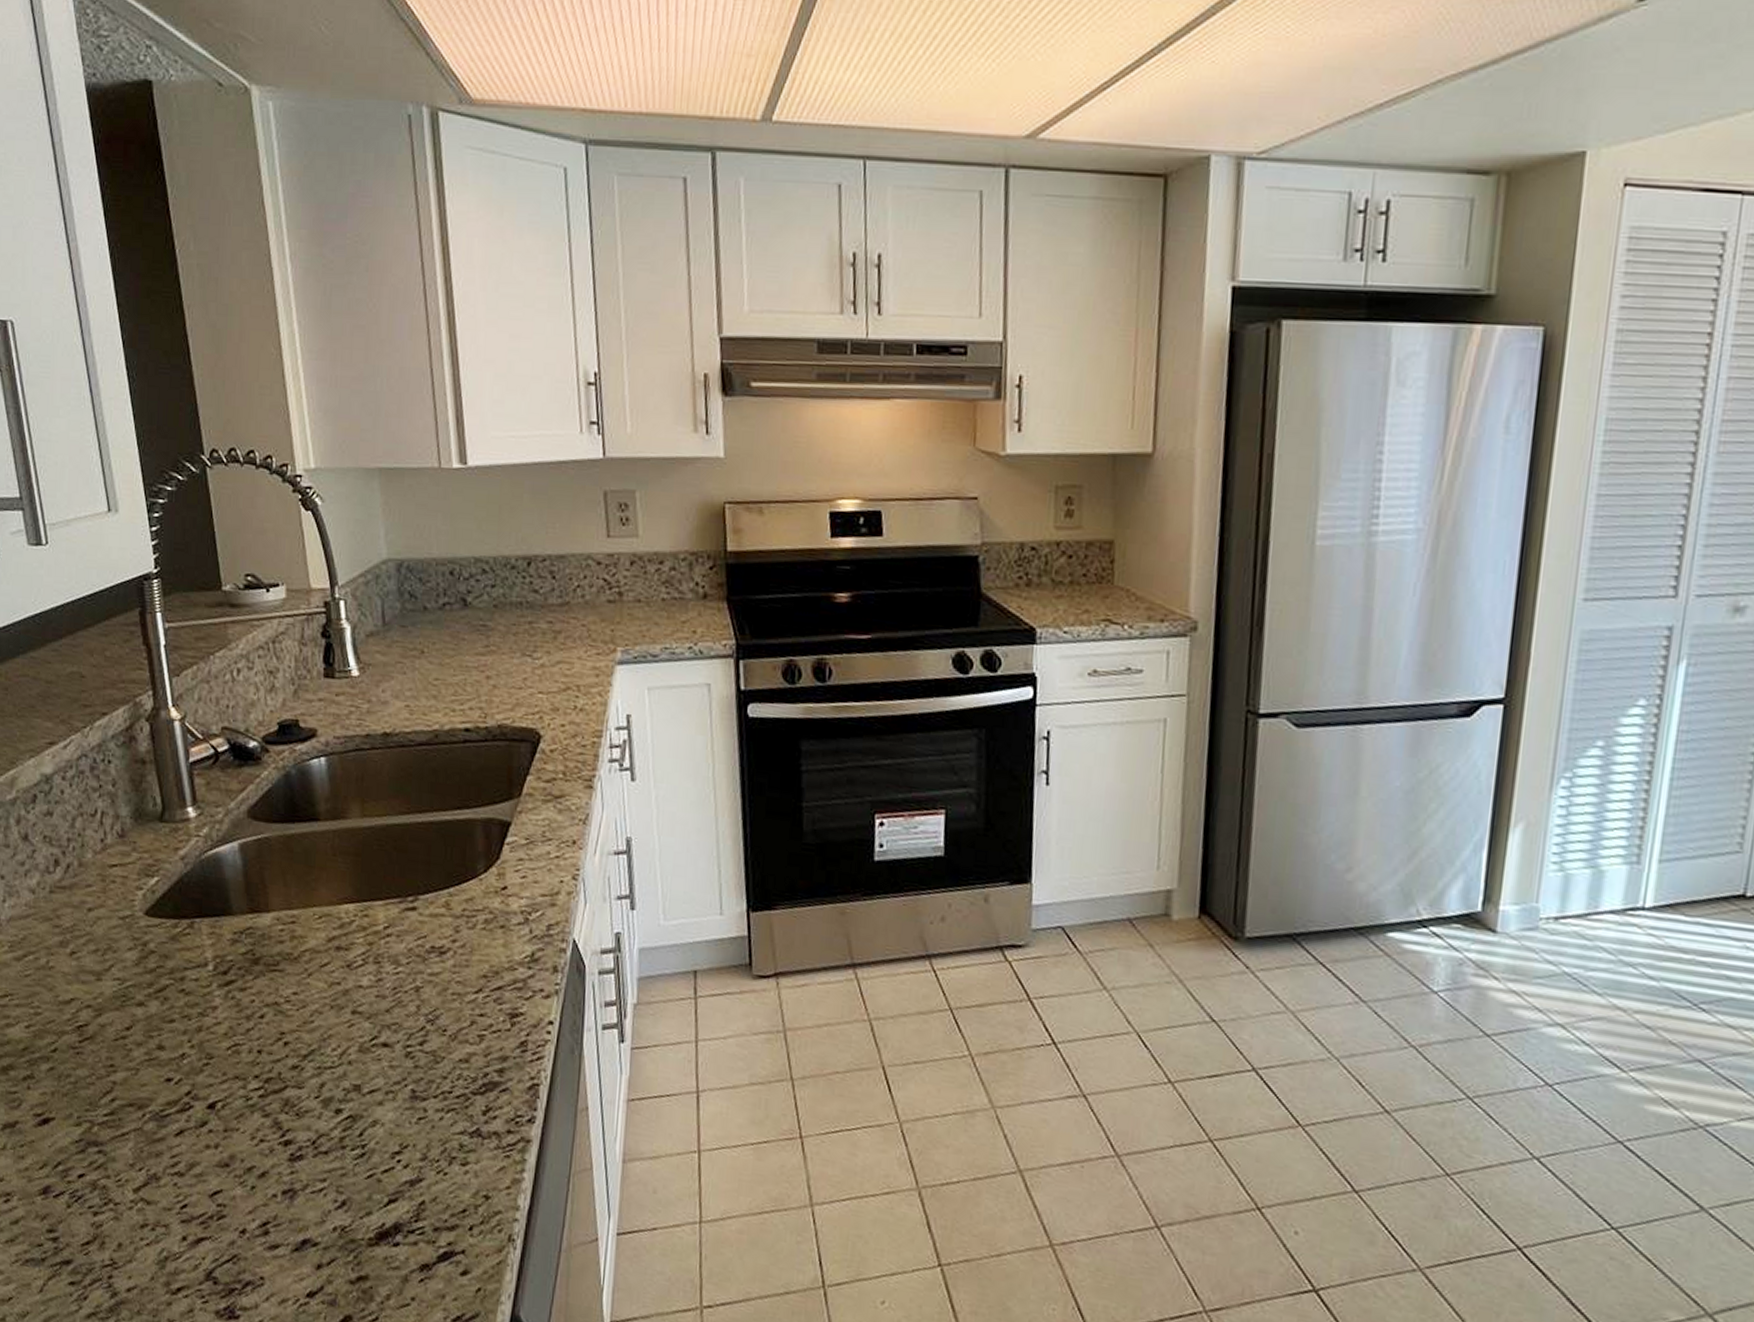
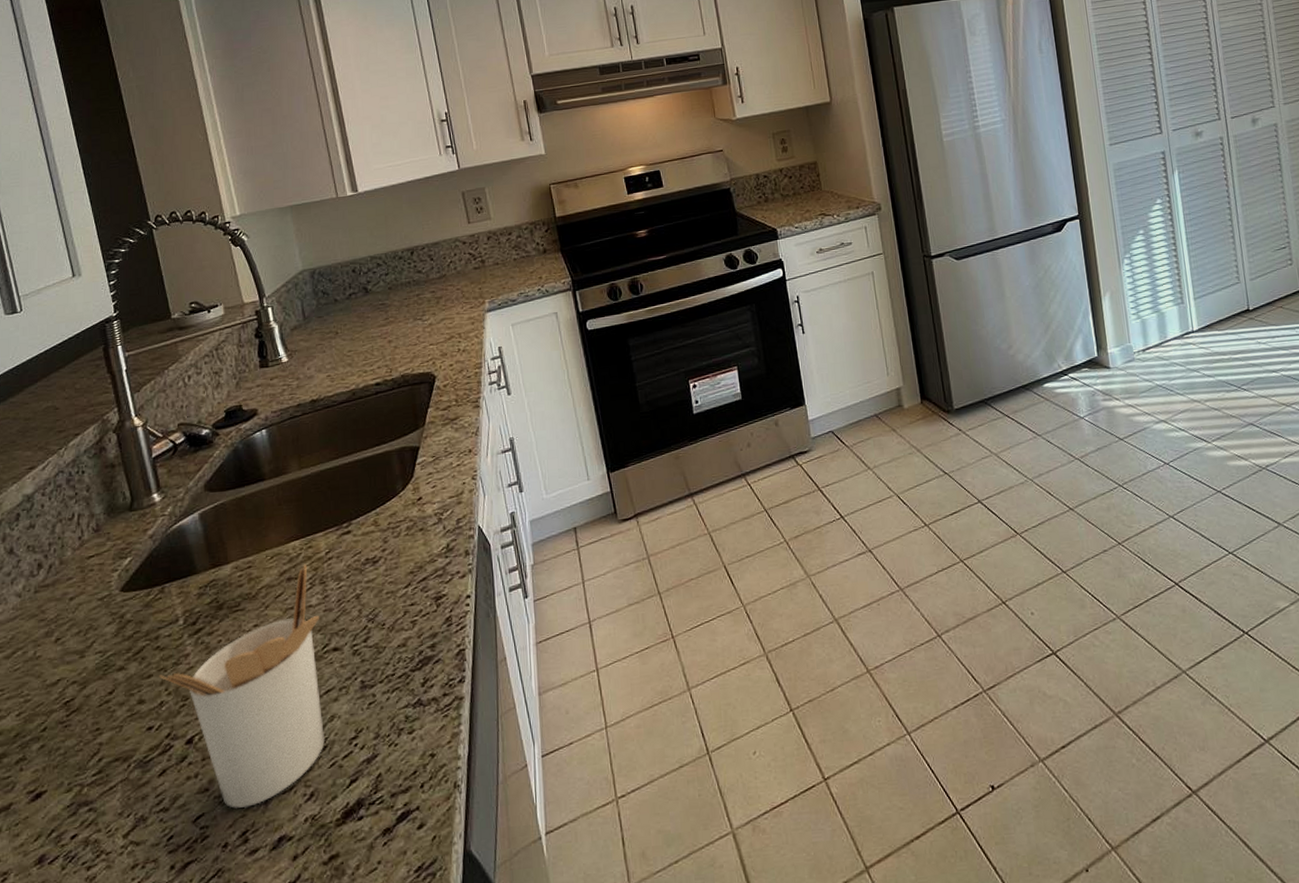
utensil holder: none [182,934,370,1198] -> present [159,564,326,809]

